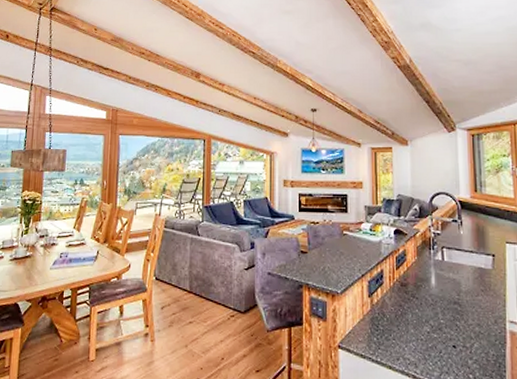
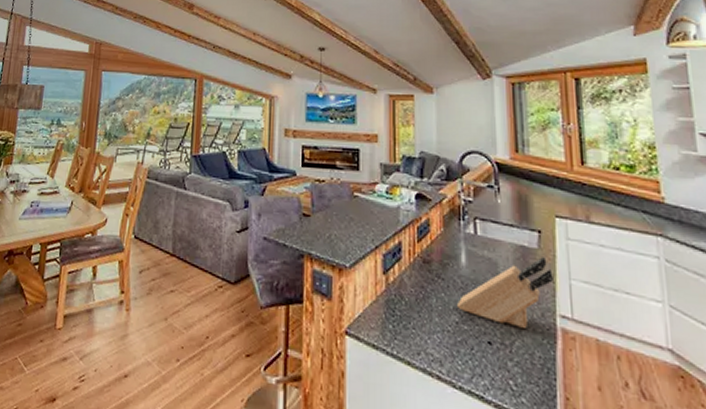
knife block: none [429,276,504,333] -> present [458,257,553,328]

